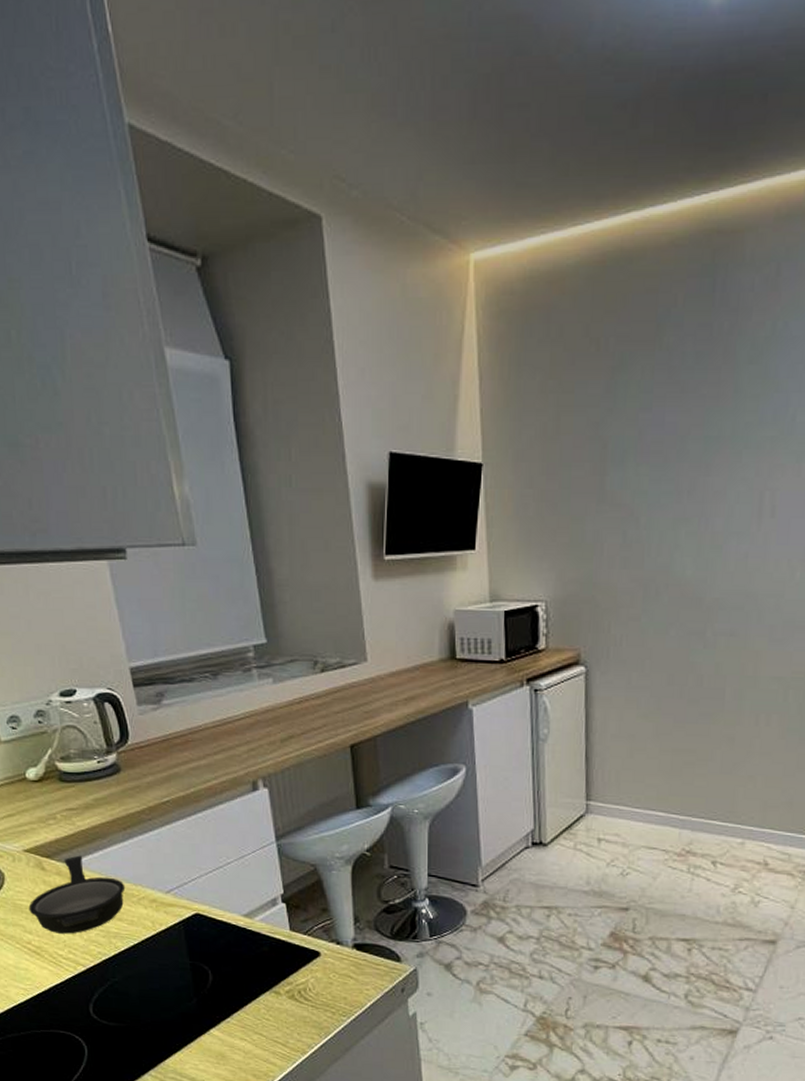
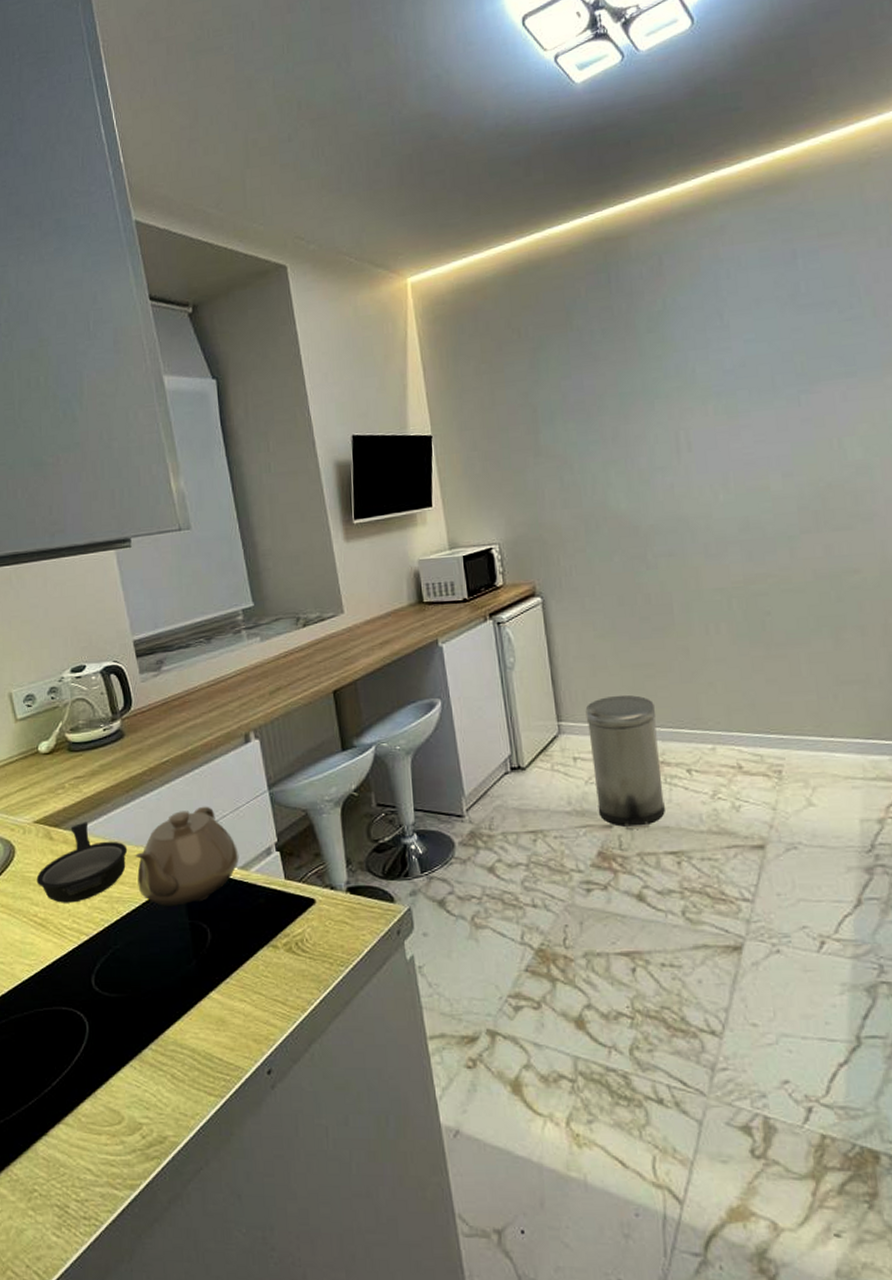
teapot: none [132,851,243,947] -> present [134,806,239,906]
pedal bin: none [616,779,690,915] -> present [585,695,665,829]

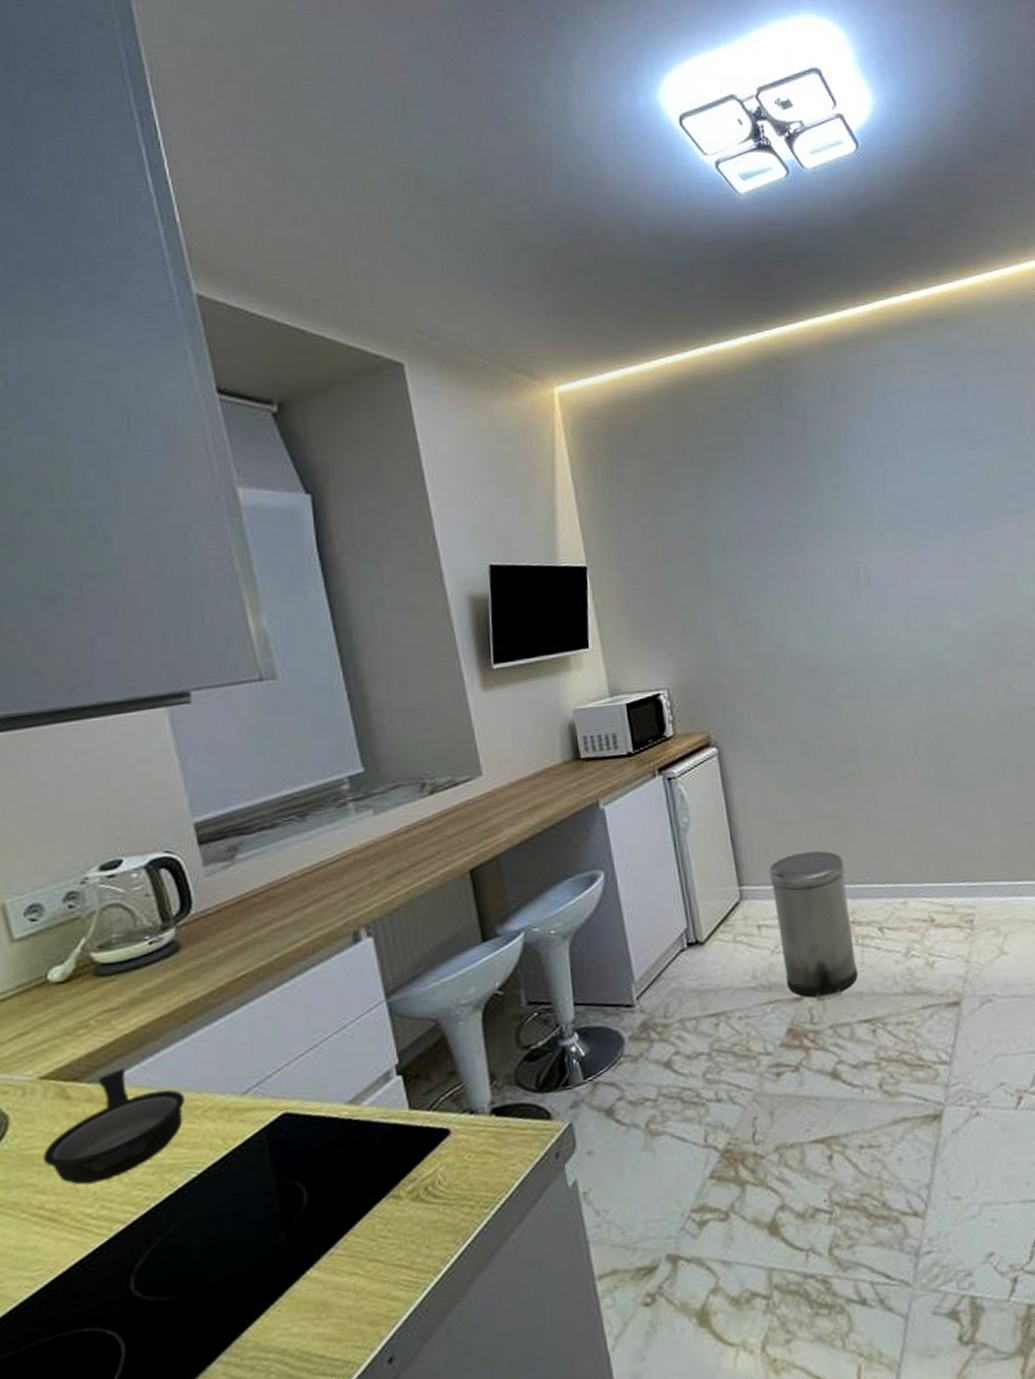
teapot: present [134,806,239,906] -> none [195,1028,347,1168]

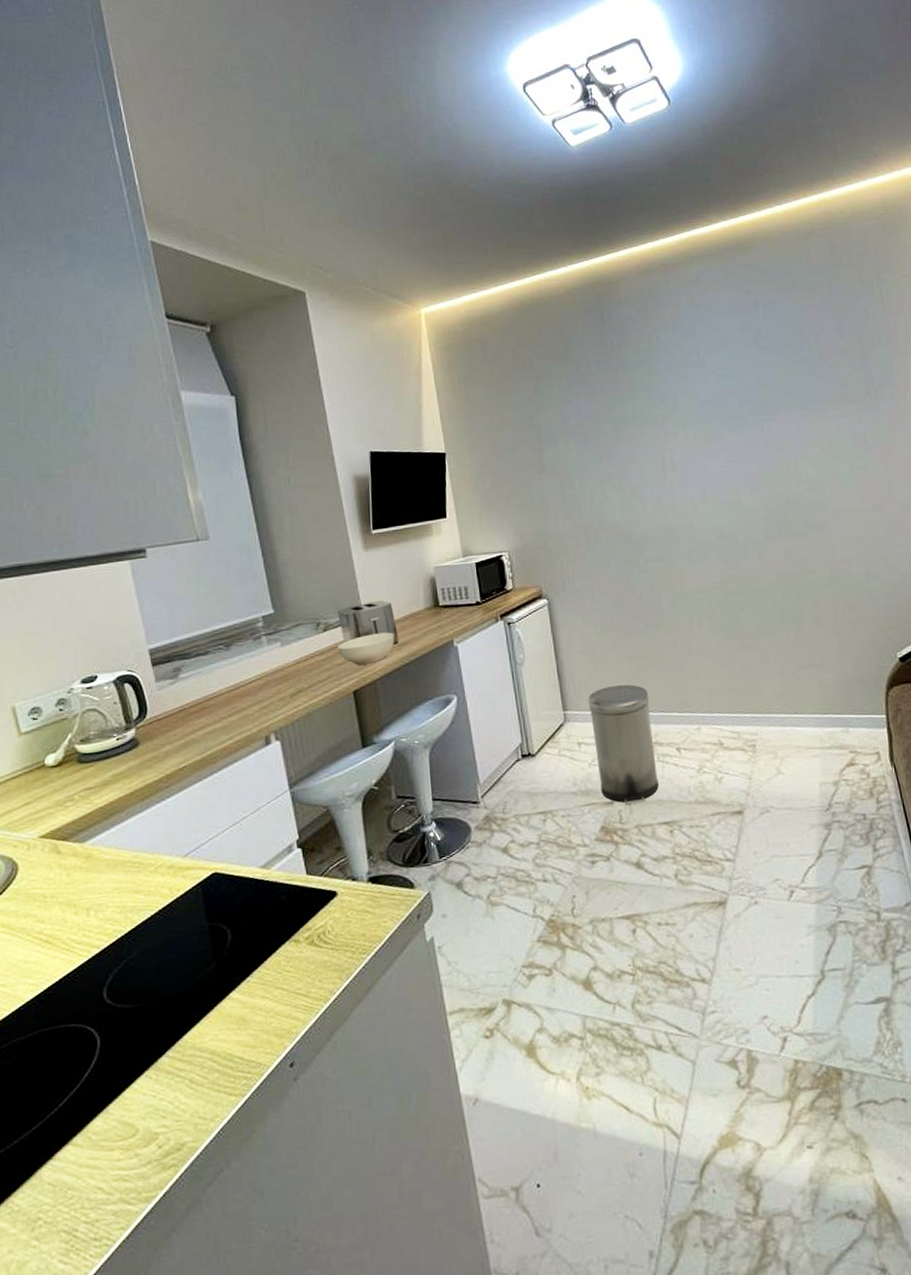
frying pan: present [43,1068,186,1185] -> none [42,833,143,918]
toaster: none [448,753,529,809] -> present [337,600,399,645]
bowl: none [448,793,524,836] -> present [337,632,395,665]

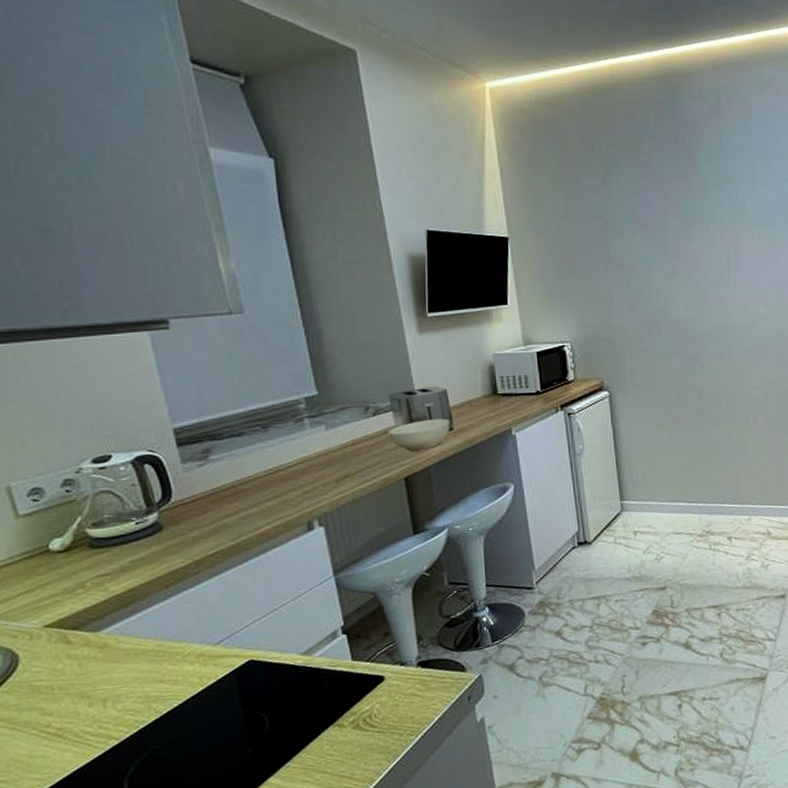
pedal bin: present [588,684,659,805] -> none [645,476,709,590]

